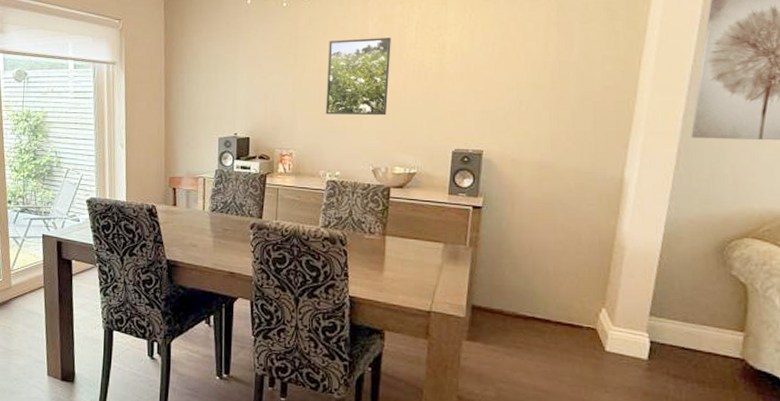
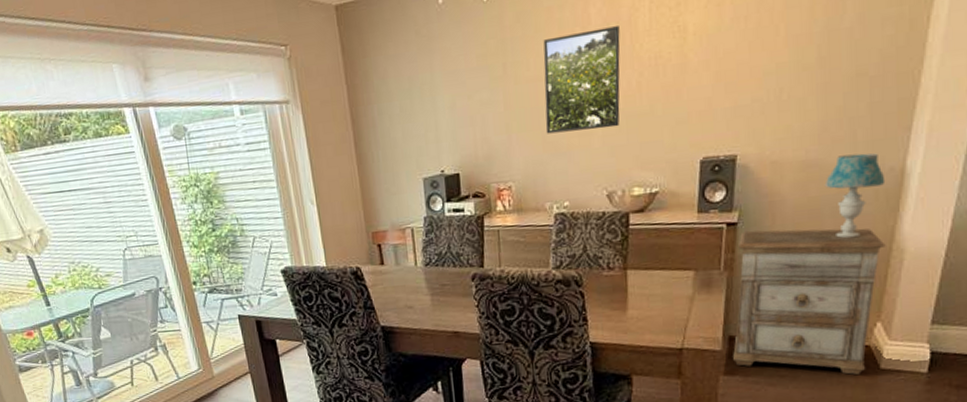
nightstand: none [475,214,608,354] -> present [733,228,886,375]
table lamp: none [556,162,607,232] -> present [824,153,886,239]

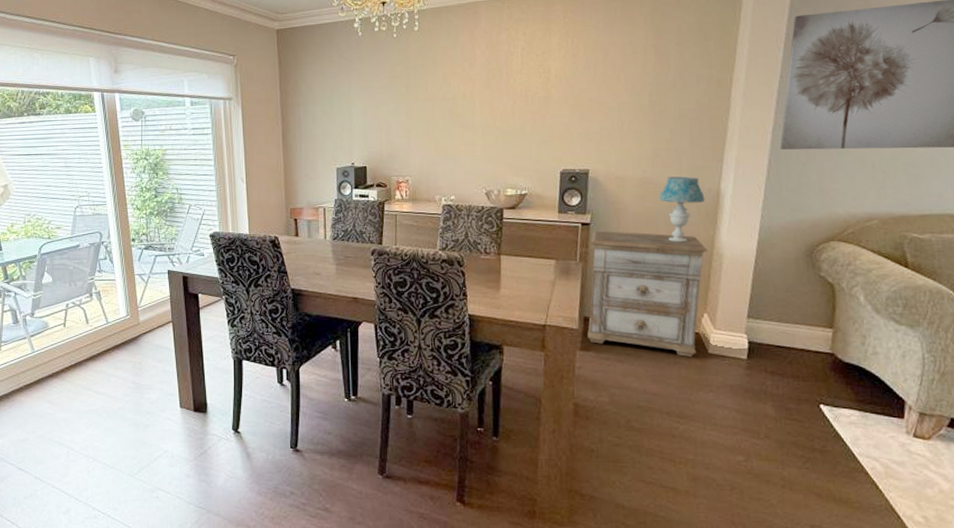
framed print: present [543,26,621,134] -> none [438,64,499,141]

